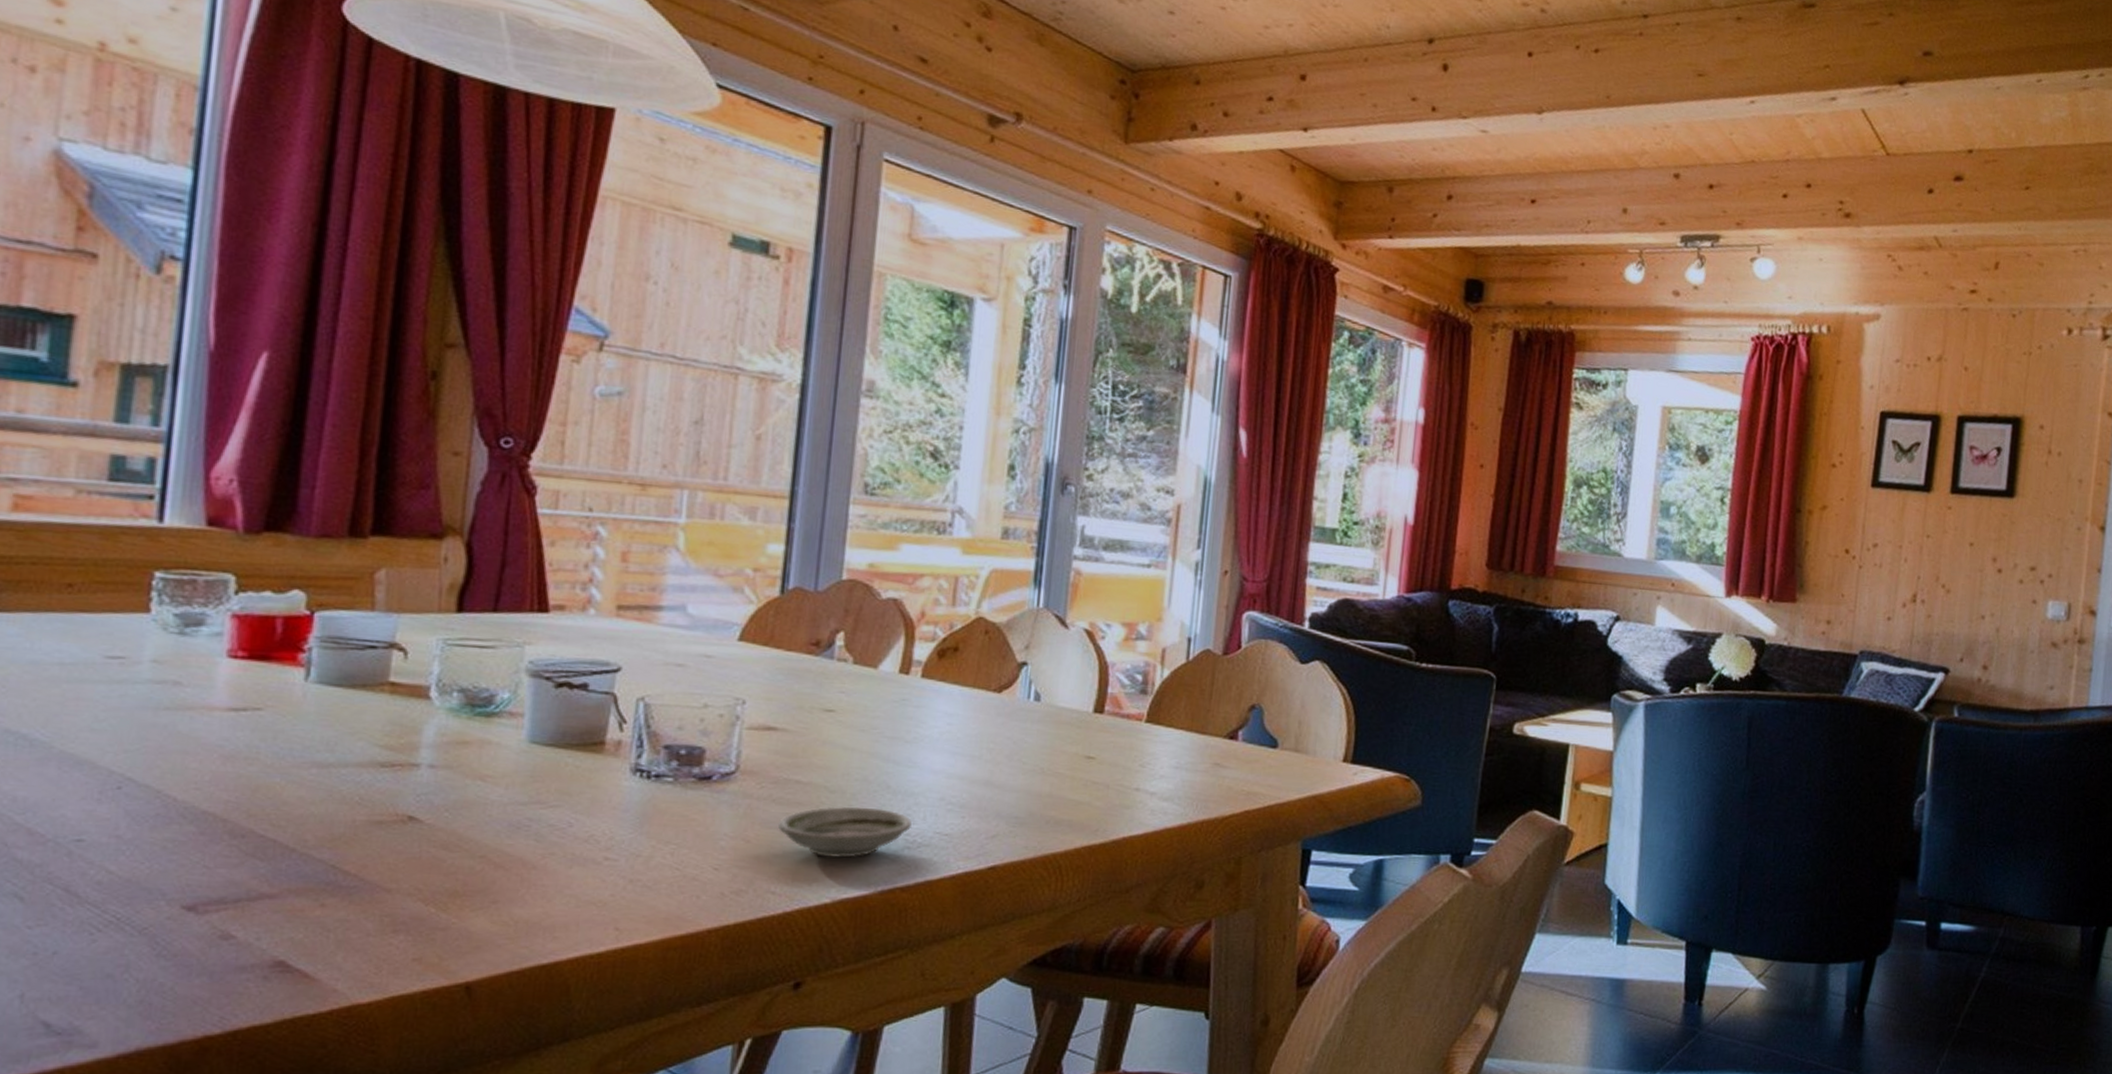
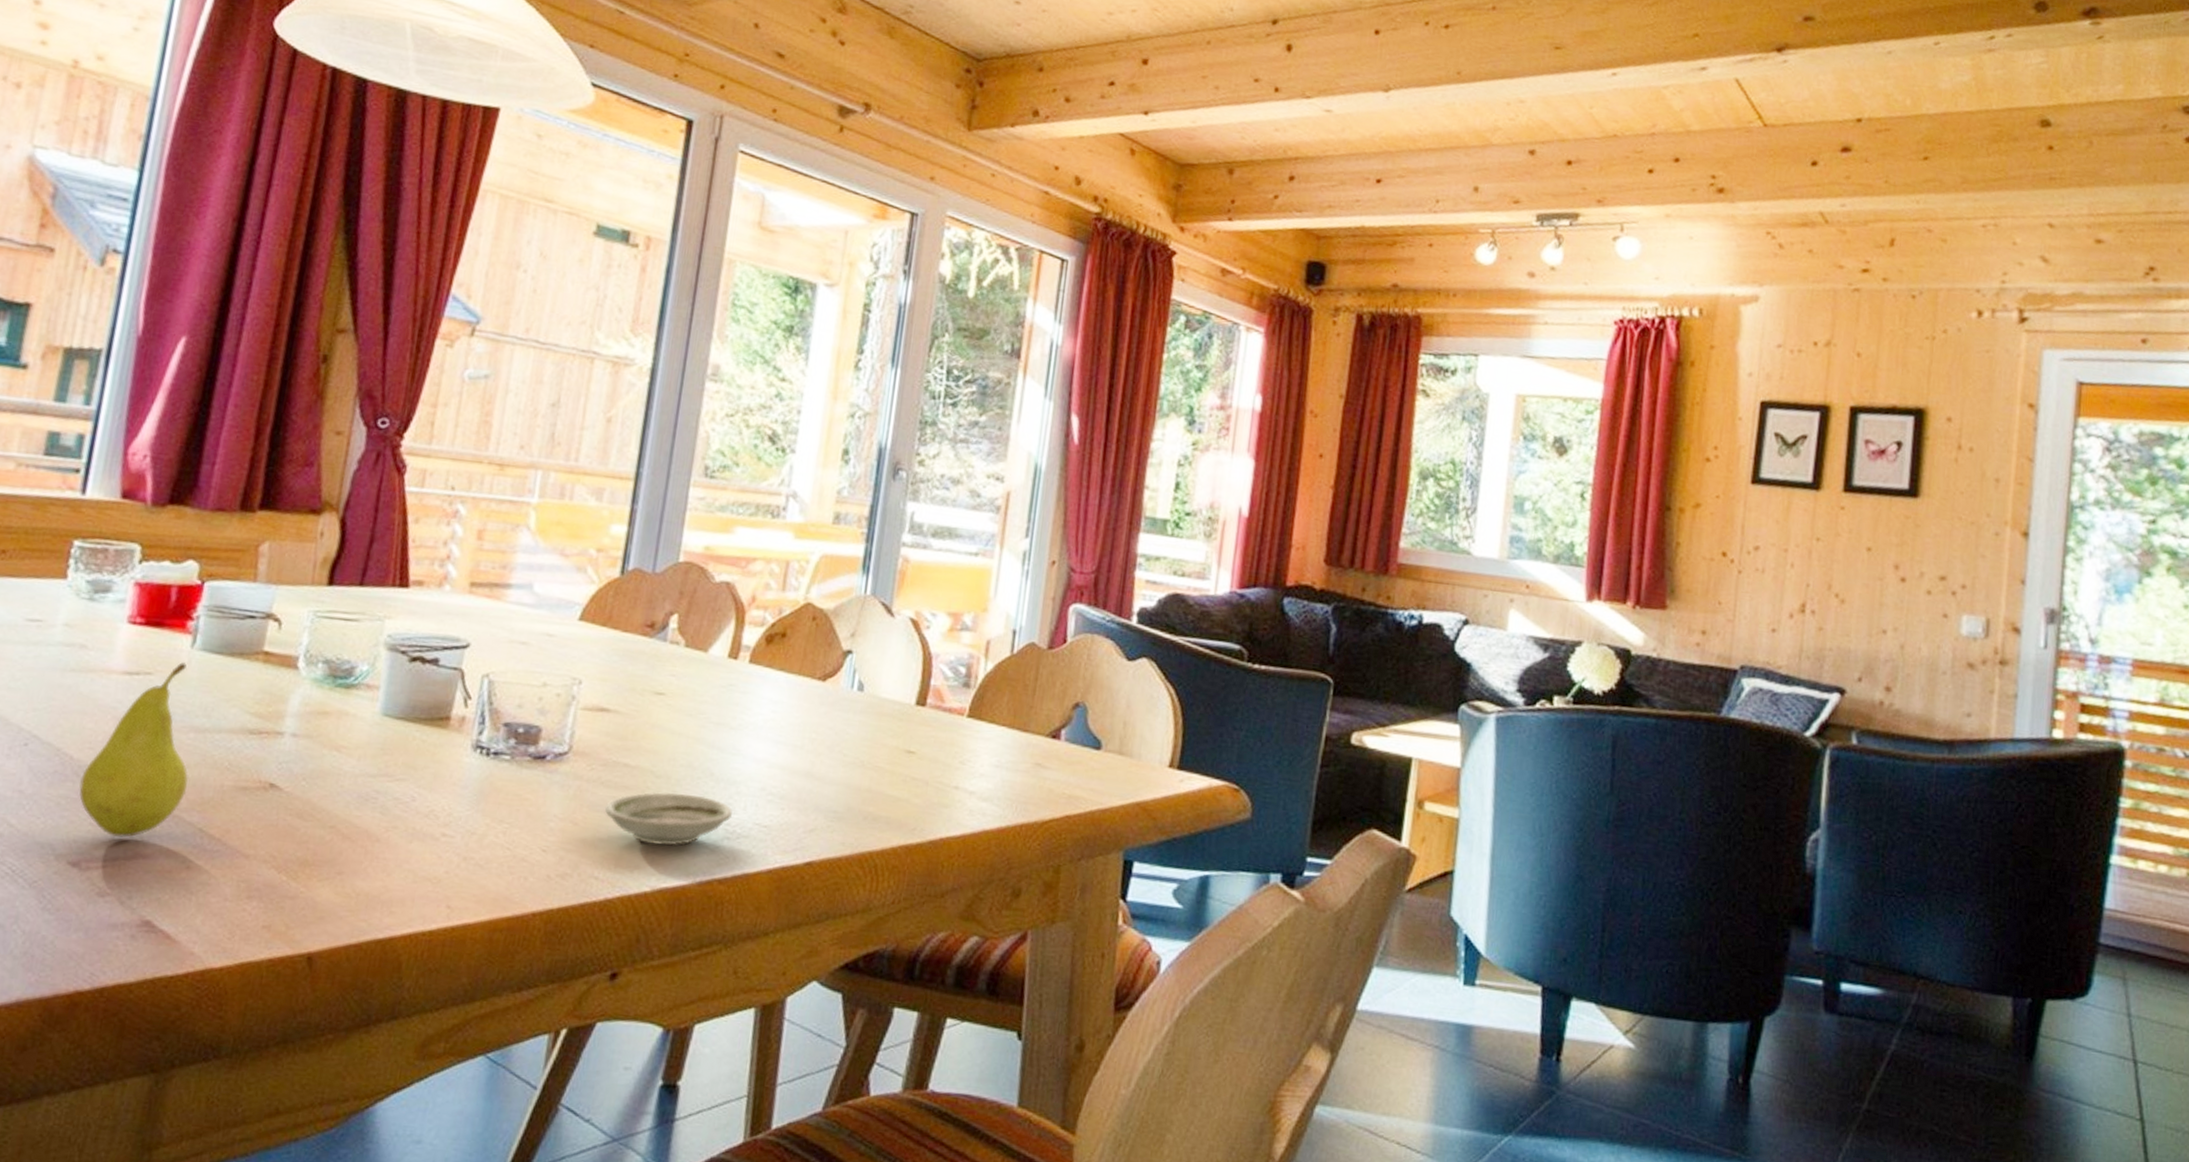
fruit: none [187,696,314,879] -> present [79,662,188,838]

